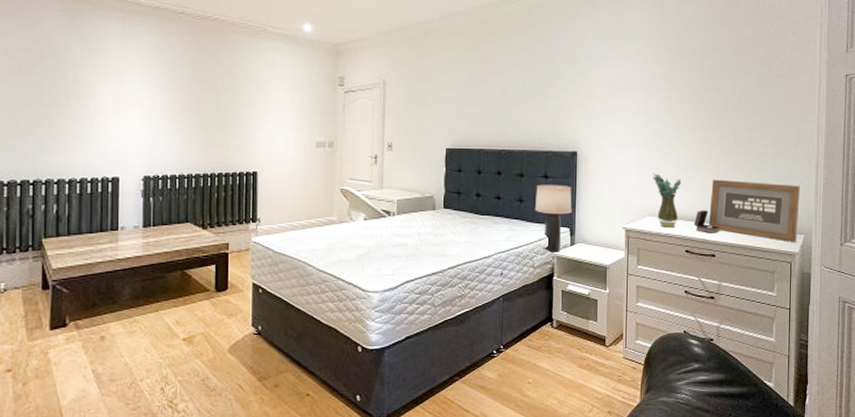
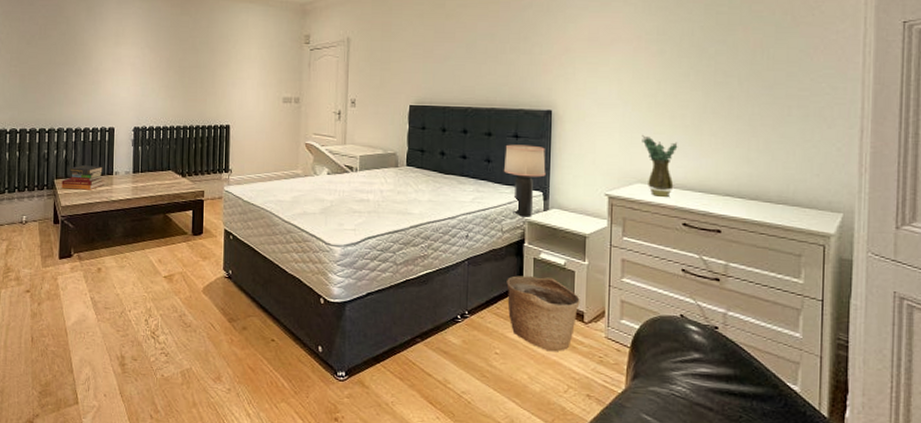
books: none [52,221,106,249] -> present [61,165,104,190]
basket: none [538,307,602,375] -> present [506,275,580,351]
jewelry box: present [693,209,720,234] -> none [693,178,728,206]
picture frame: present [708,179,800,243] -> none [712,144,837,223]

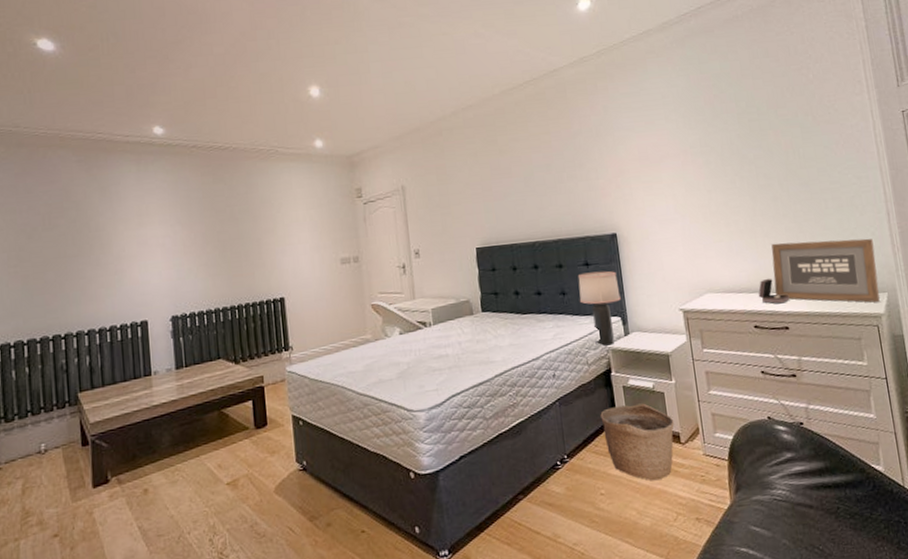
books: present [61,165,104,190] -> none [87,368,141,403]
vase: present [642,135,678,197] -> none [703,245,741,304]
jewelry box: none [693,178,728,206] -> present [758,278,790,304]
picture frame: none [712,144,837,223] -> present [771,238,880,303]

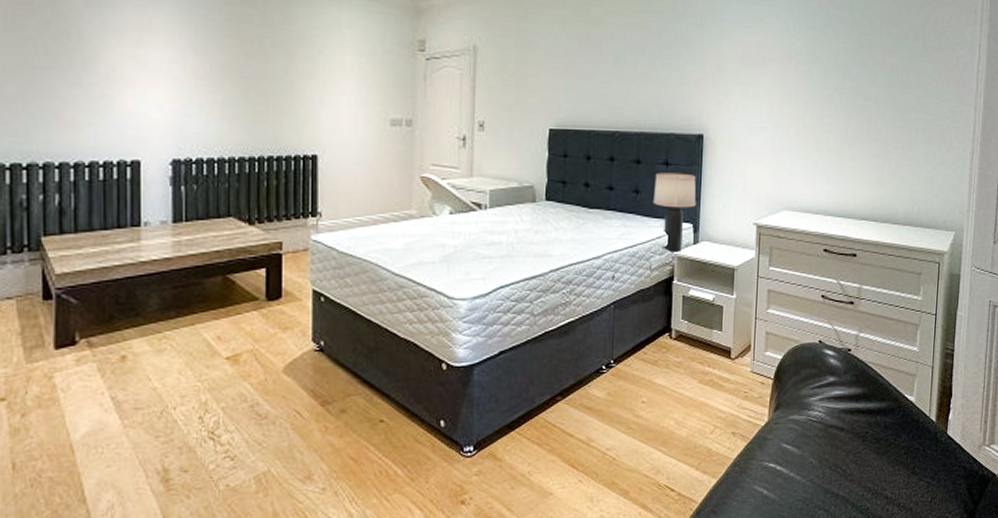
basket: present [600,403,674,480] -> none [654,315,728,392]
jewelry box: present [758,278,790,304] -> none [833,202,863,230]
picture frame: present [771,238,880,303] -> none [850,168,953,241]

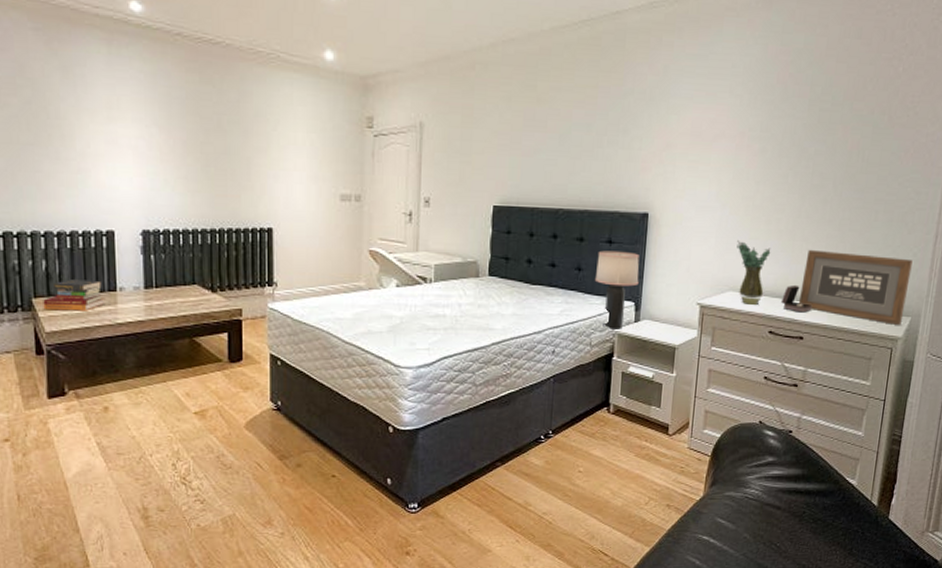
books: none [54,215,125,250] -> present [43,279,104,311]
vase: none [789,160,822,223] -> present [737,241,771,305]
jewelry box: none [833,202,863,230] -> present [780,284,813,313]
picture frame: none [850,168,953,241] -> present [798,249,913,326]

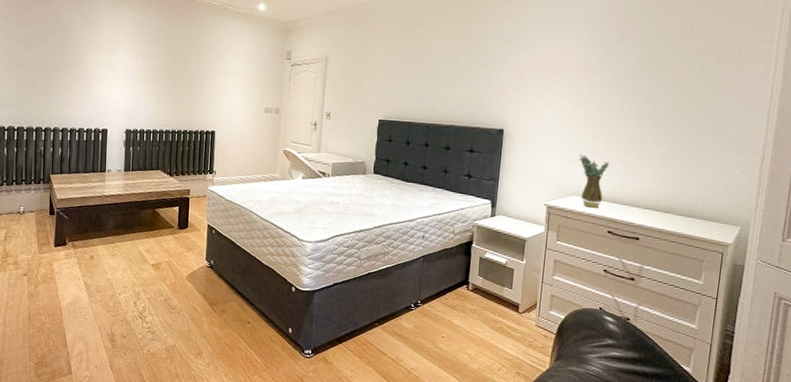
books: present [43,279,104,311] -> none [57,162,97,186]
table lamp: present [594,250,640,329] -> none [458,158,496,222]
jewelry box: present [780,284,813,313] -> none [618,193,647,217]
picture frame: present [798,249,913,326] -> none [634,164,741,234]

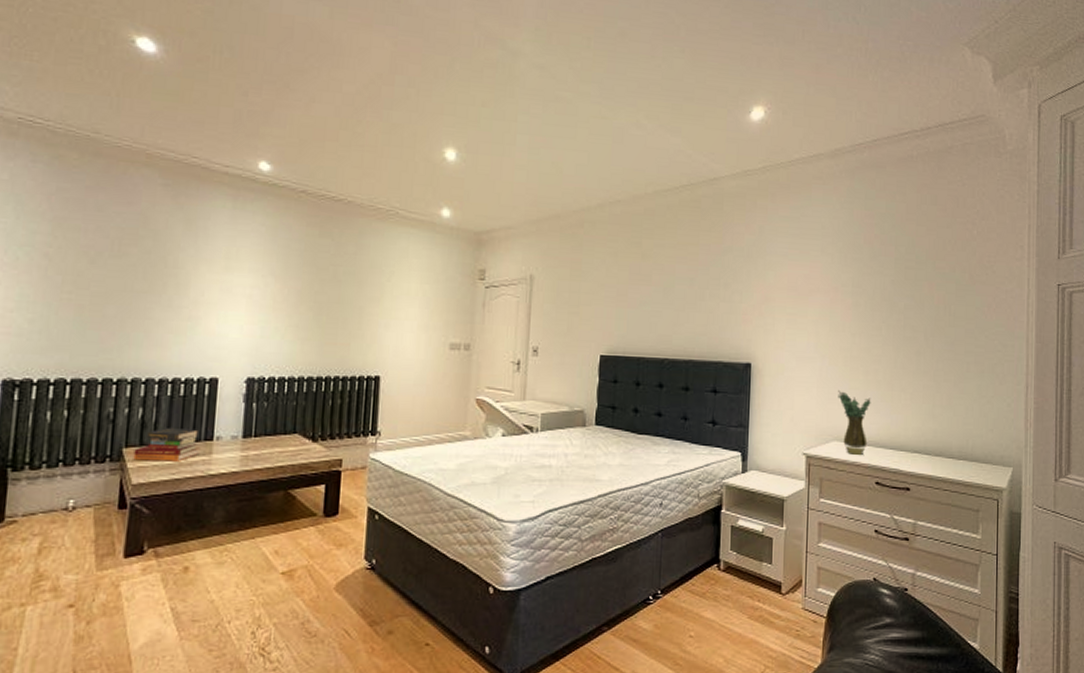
books: none [57,162,97,186] -> present [133,428,199,462]

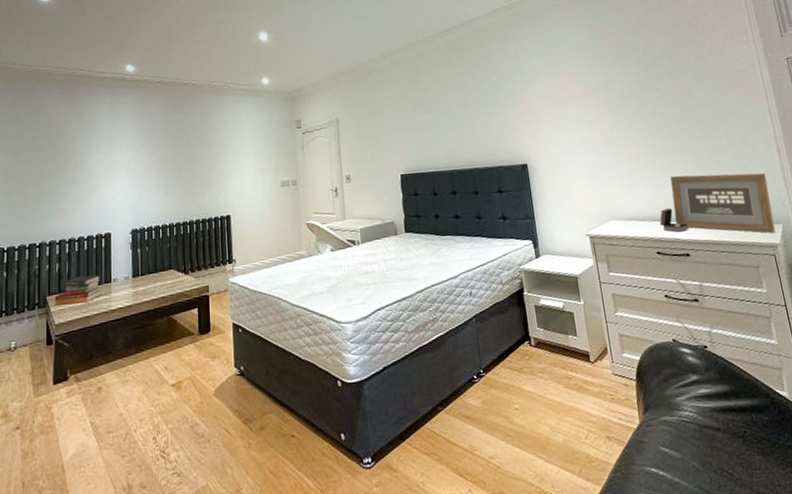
vase: present [838,391,871,455] -> none [607,177,643,231]
jewelry box: none [884,434,916,463] -> present [659,208,690,232]
picture frame: none [902,399,1007,477] -> present [670,173,775,234]

